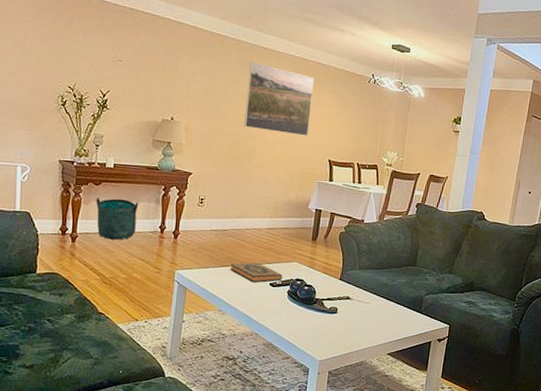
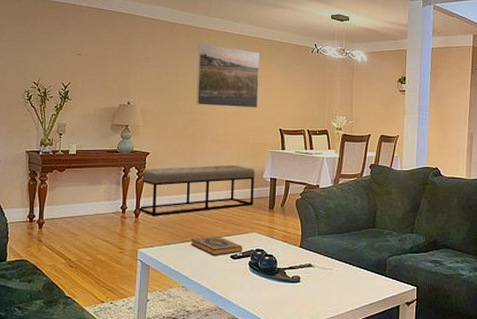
storage basket: present [96,198,139,240] -> none [60,183,100,223]
bench: none [177,188,301,239] -> present [137,165,255,217]

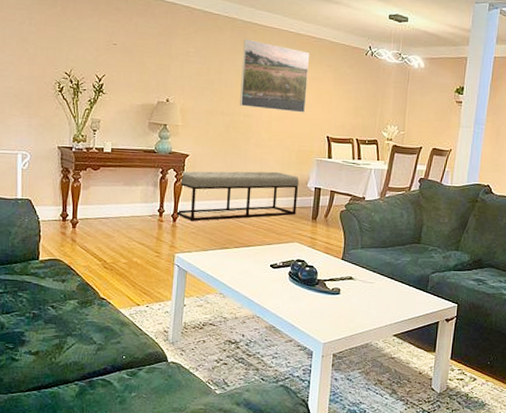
hardback book: present [191,236,242,257] -> none [230,244,283,265]

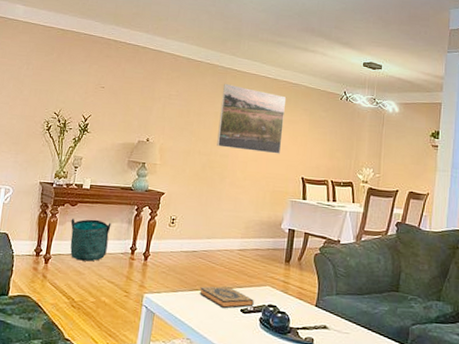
storage basket: none [95,183,137,225] -> present [70,218,111,262]
bench: present [175,171,299,222] -> none [147,209,273,261]
hardback book: none [230,244,283,265] -> present [199,286,254,309]

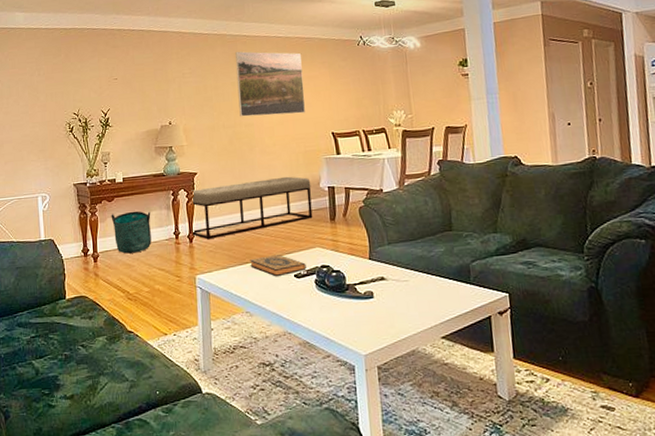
bench: none [147,209,273,261] -> present [190,176,313,240]

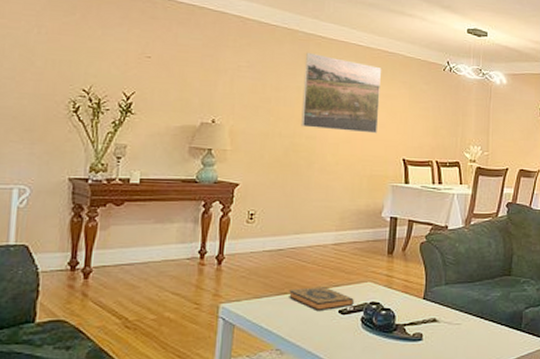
storage basket: present [111,211,152,254] -> none [116,220,172,272]
bench: present [190,176,313,240] -> none [221,200,372,263]

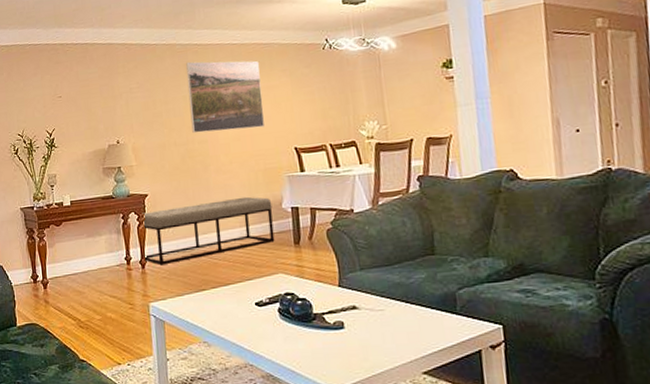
bench: none [221,200,372,263] -> present [142,196,275,266]
hardback book: present [289,287,354,312] -> none [206,281,269,305]

